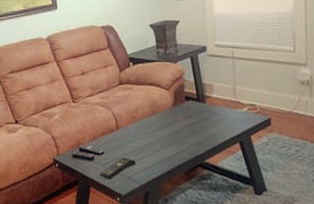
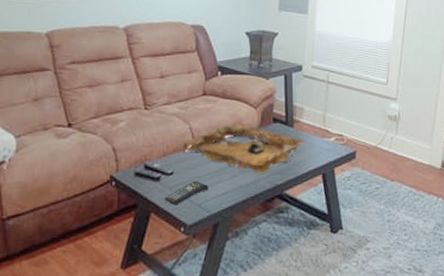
decorative tray: none [109,105,219,147] -> present [183,123,306,174]

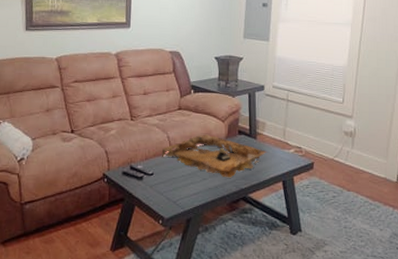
remote control: present [164,180,209,206] -> none [146,181,183,201]

